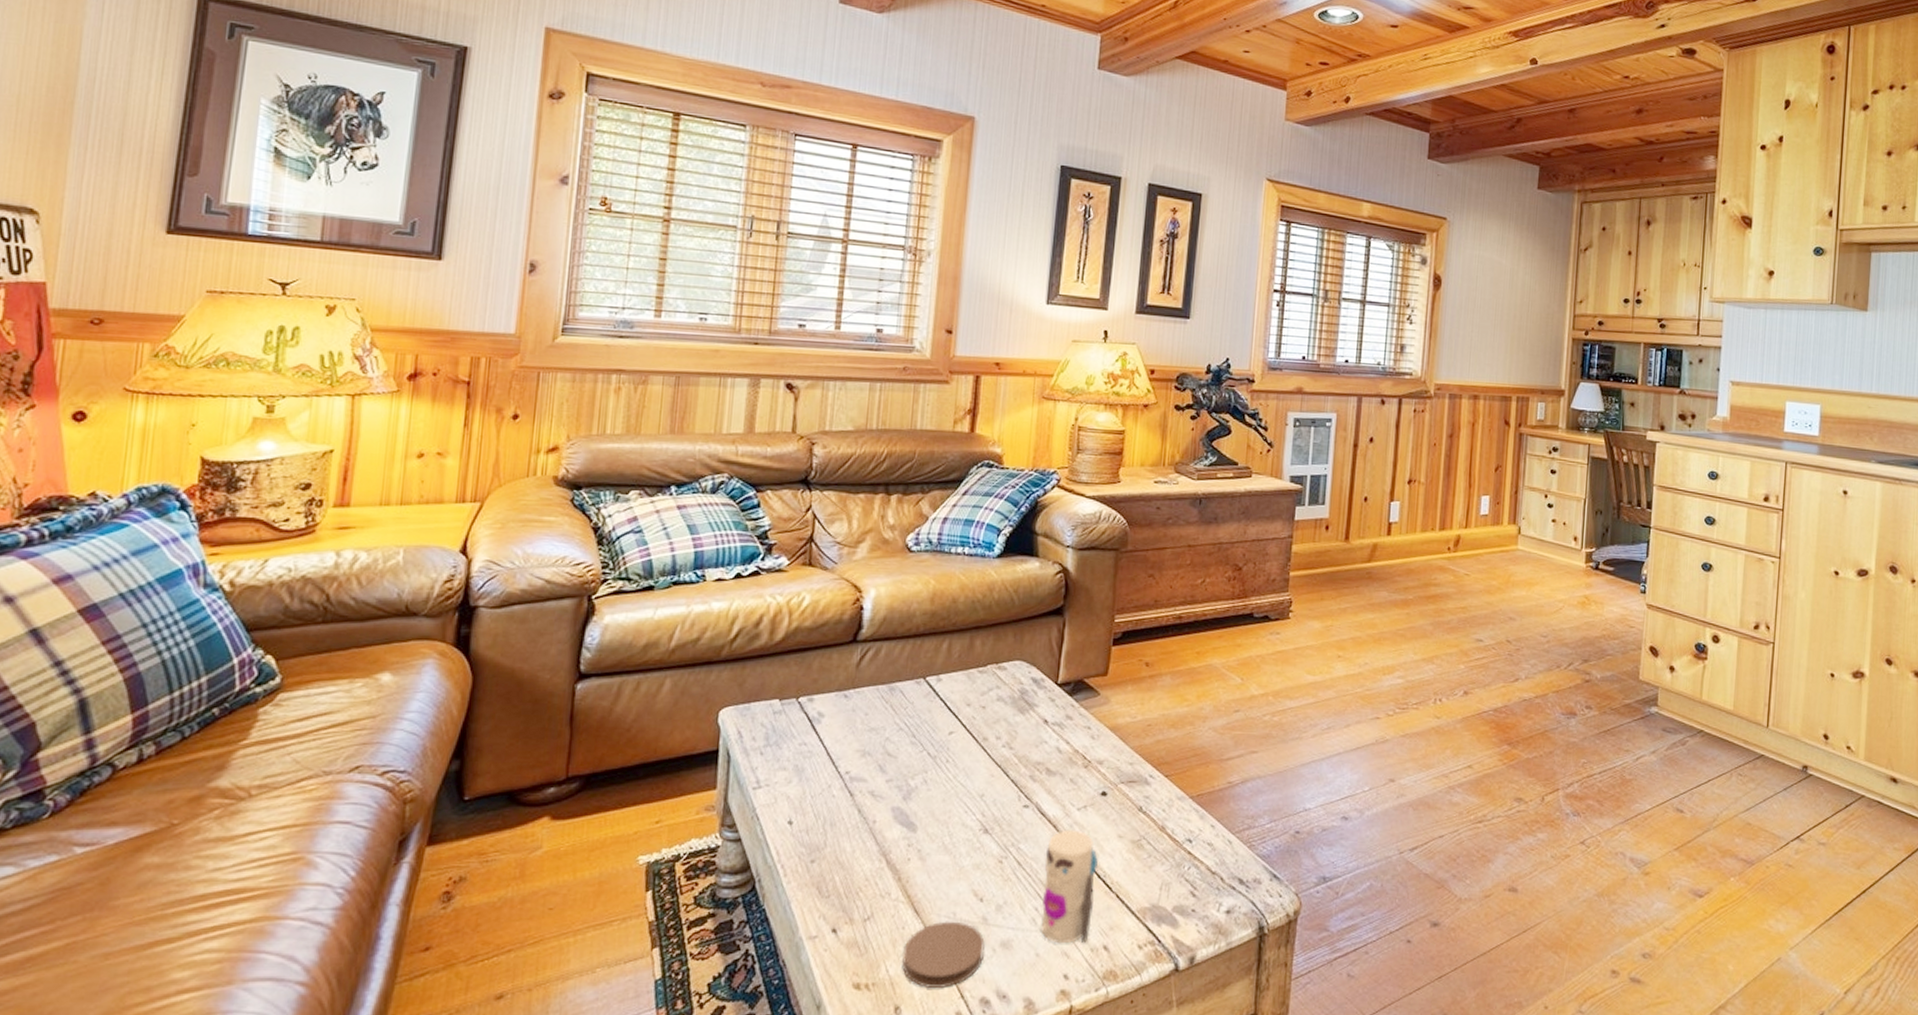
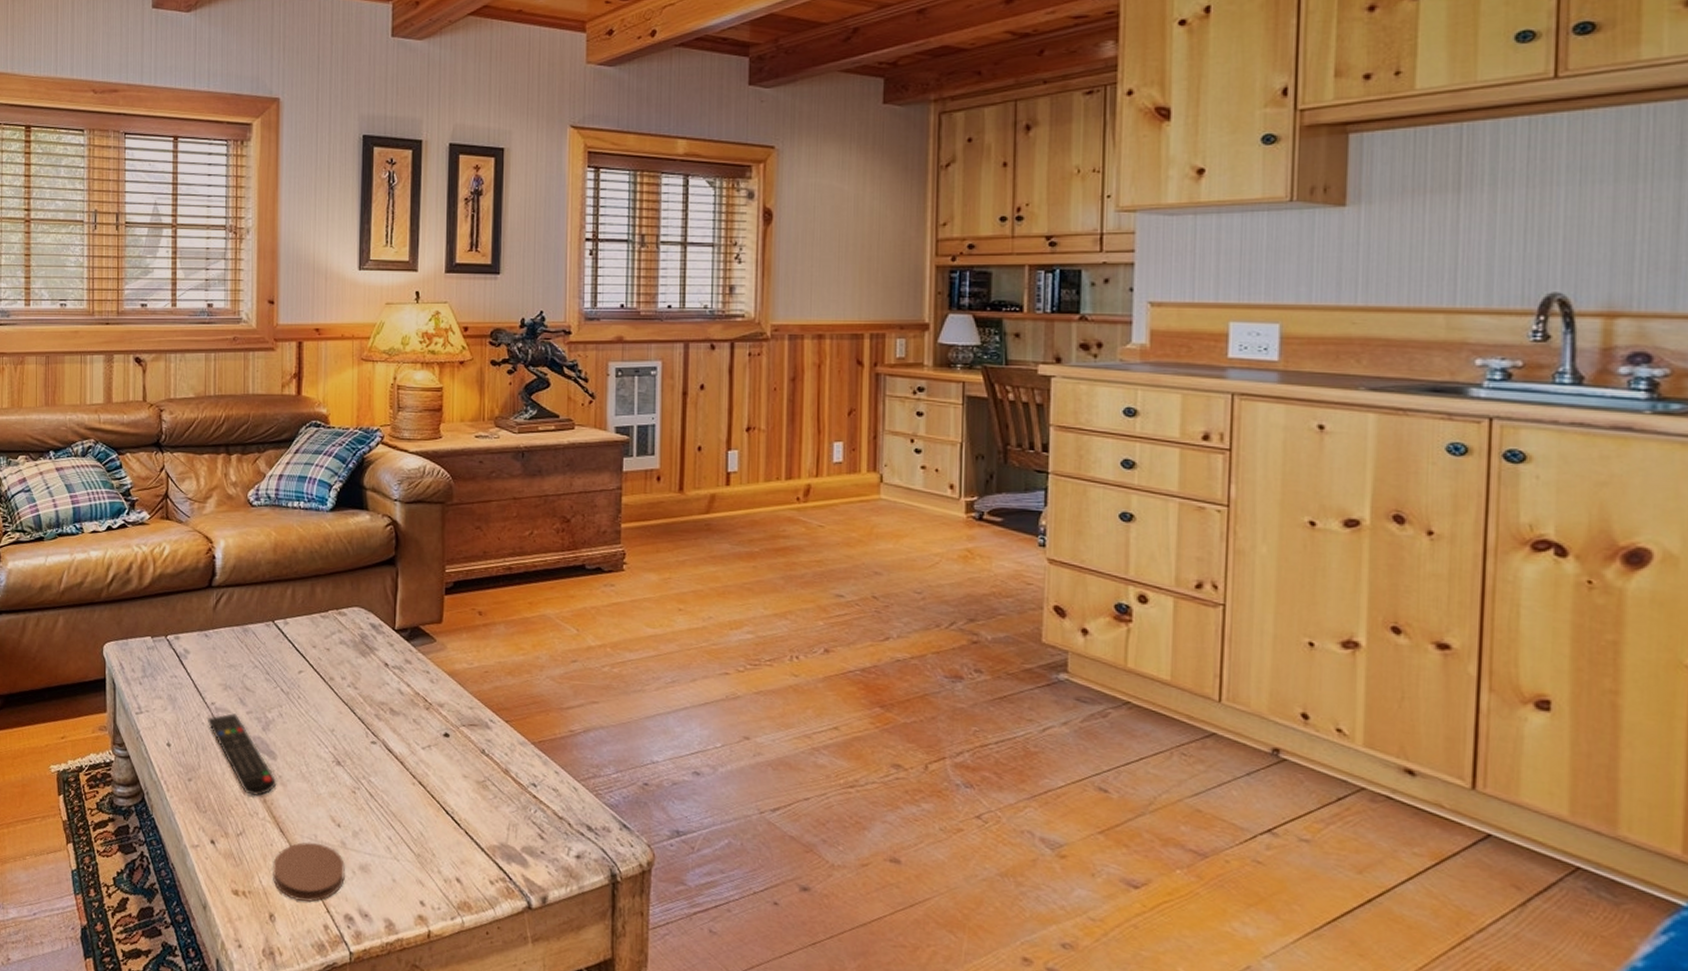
remote control: none [838,781,915,875] -> present [207,712,277,797]
toy: present [1041,829,1099,944] -> none [395,766,446,875]

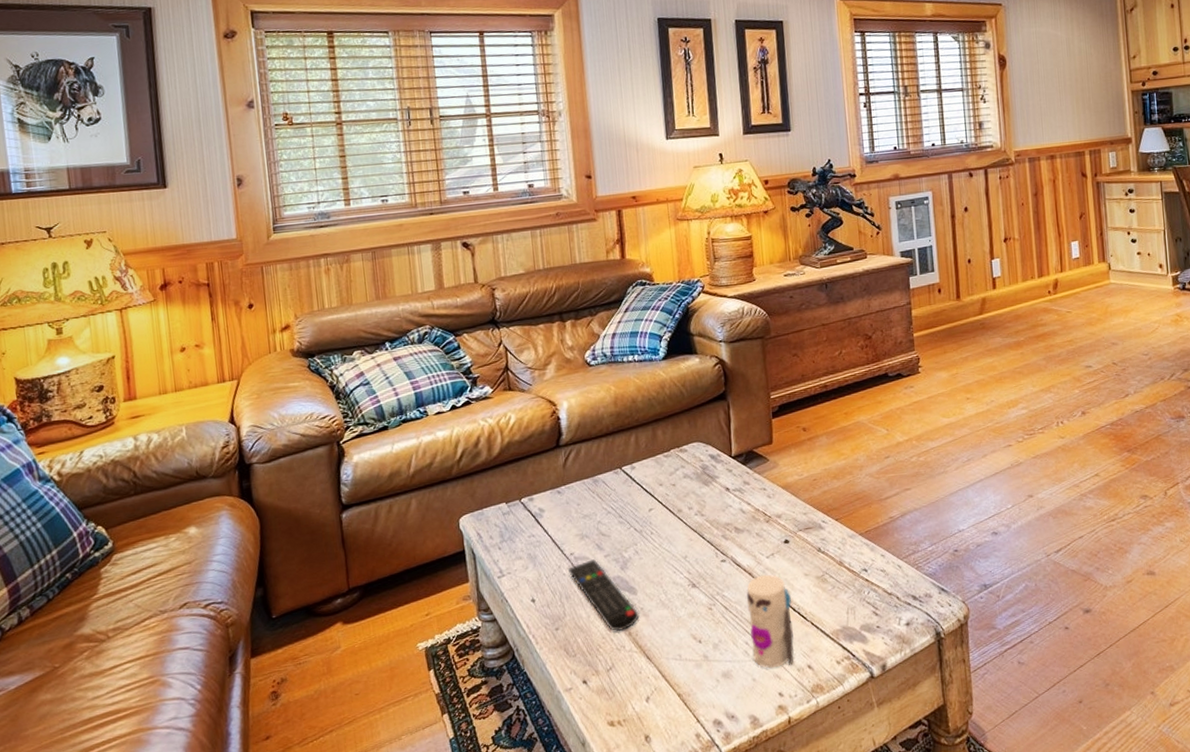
coaster: present [273,842,345,903] -> none [643,661,710,718]
toy: none [395,766,446,875] -> present [746,574,795,669]

